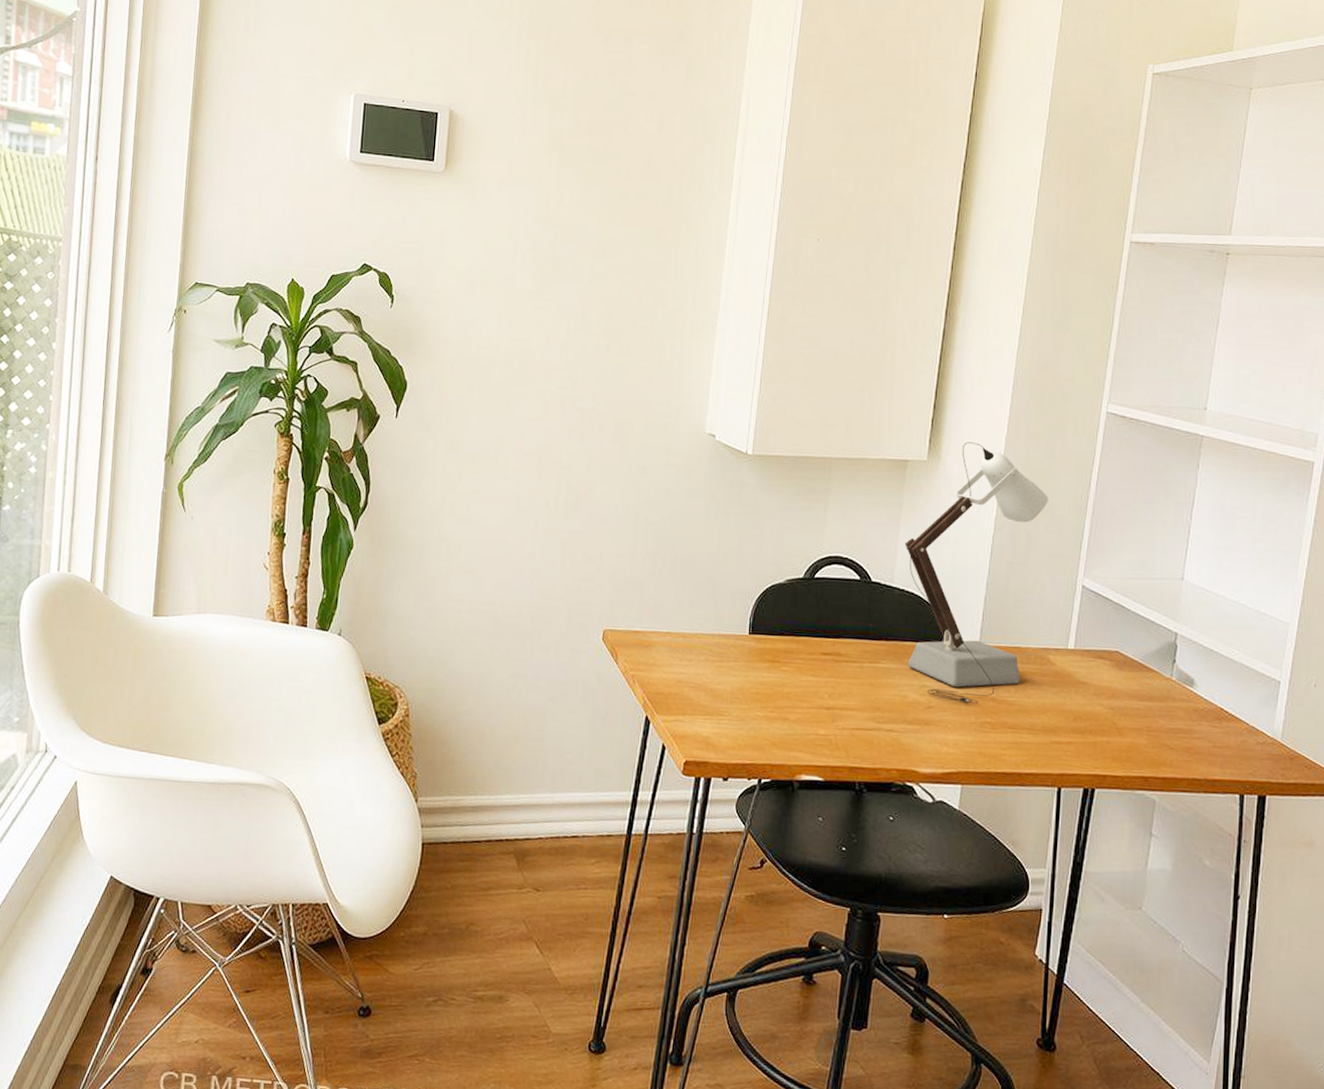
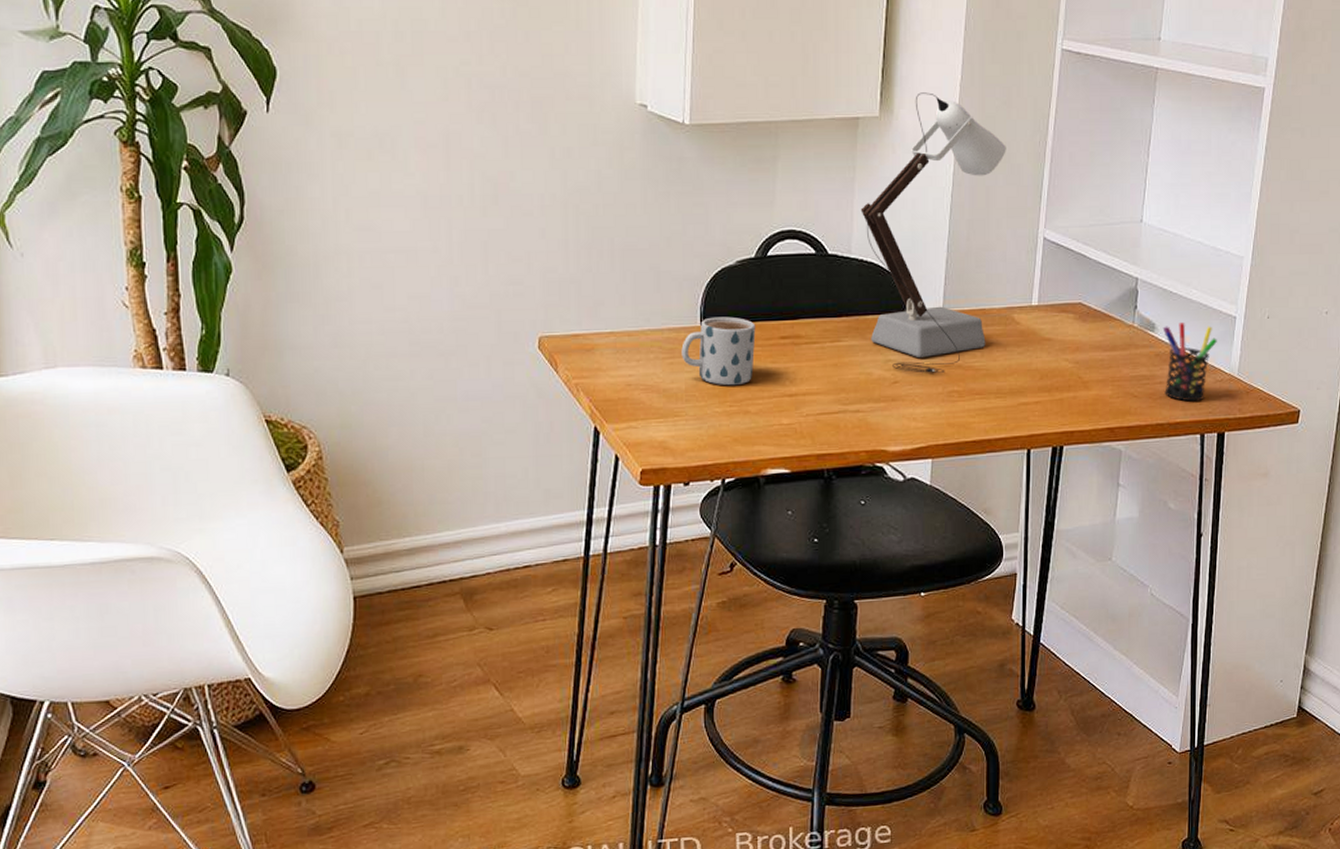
mug: none [729,628,800,693] -> present [681,316,756,386]
pen holder: none [1202,681,1259,761] -> present [1162,323,1217,402]

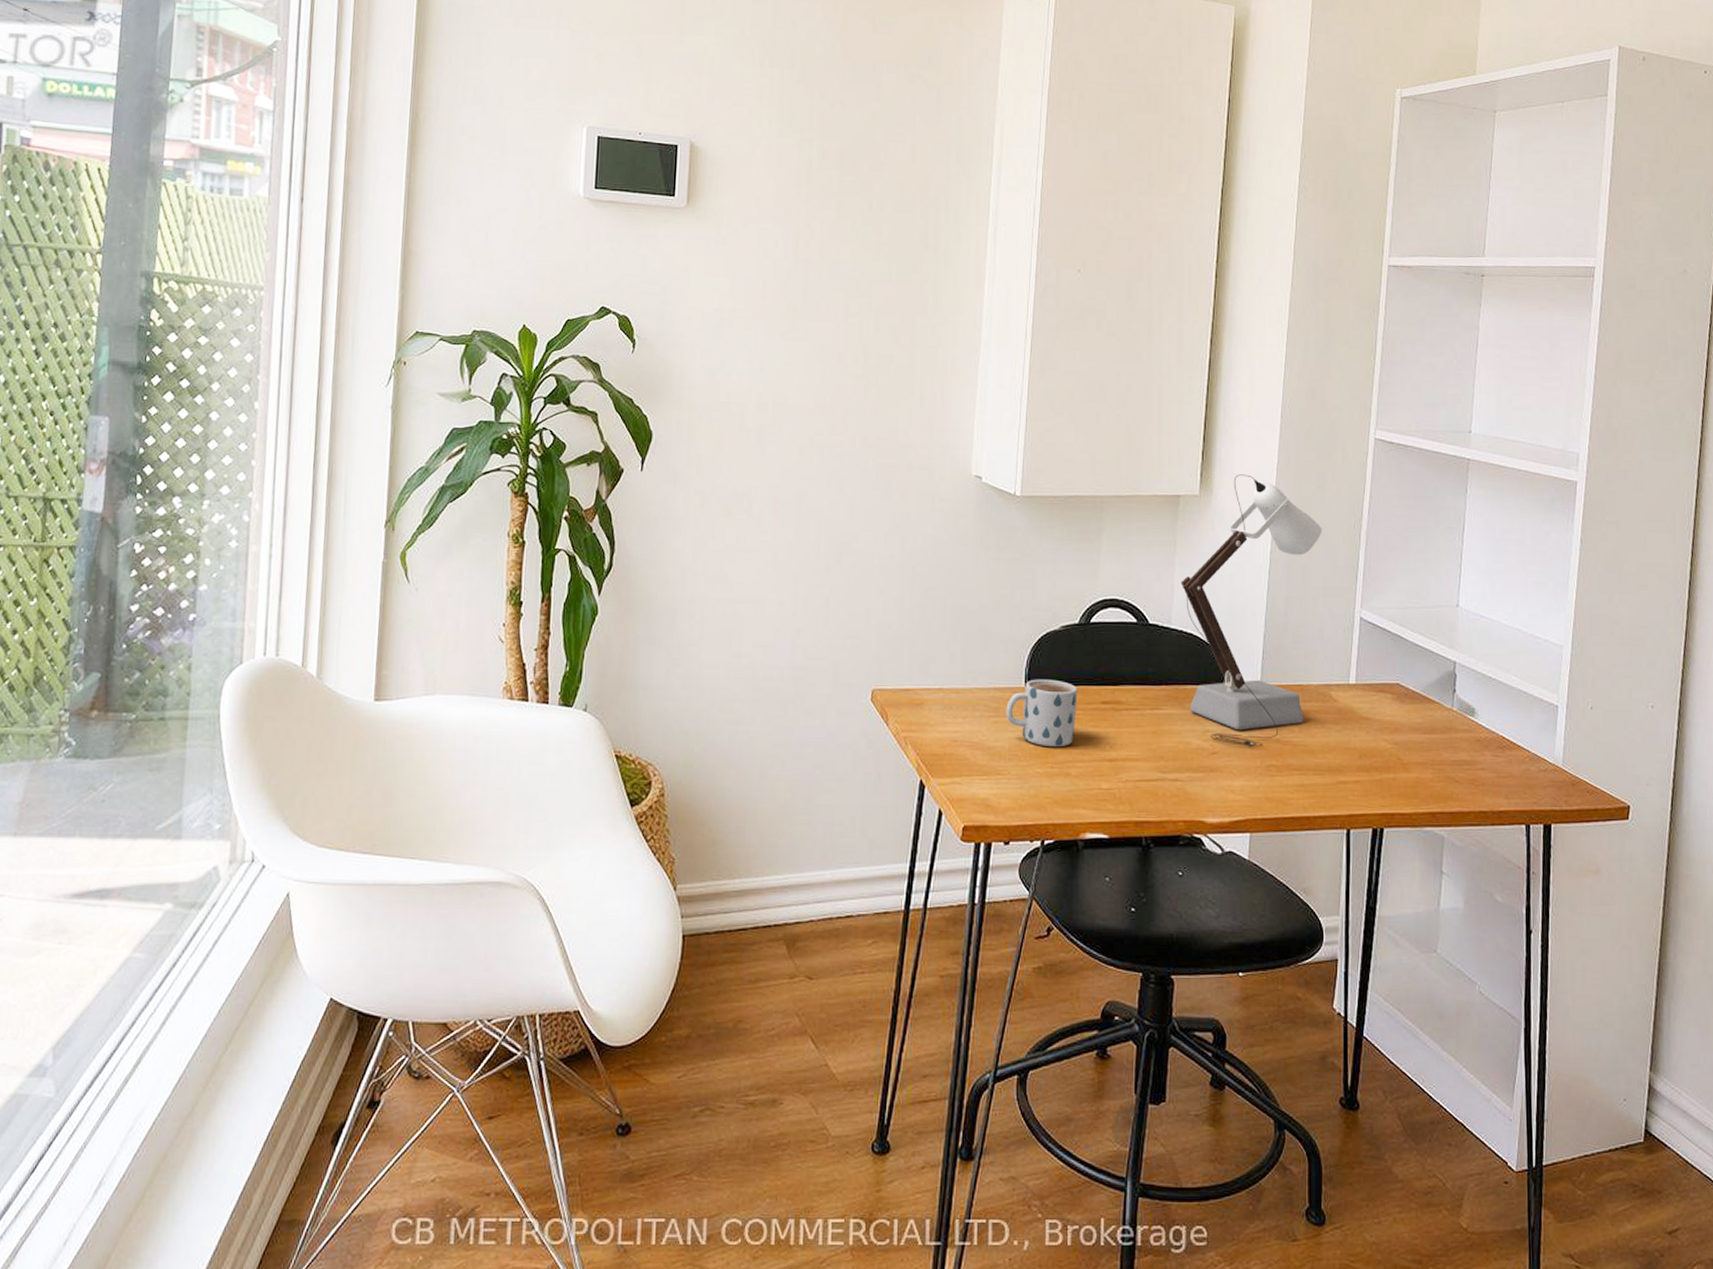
pen holder: present [1162,323,1217,402] -> none [1482,709,1539,790]

